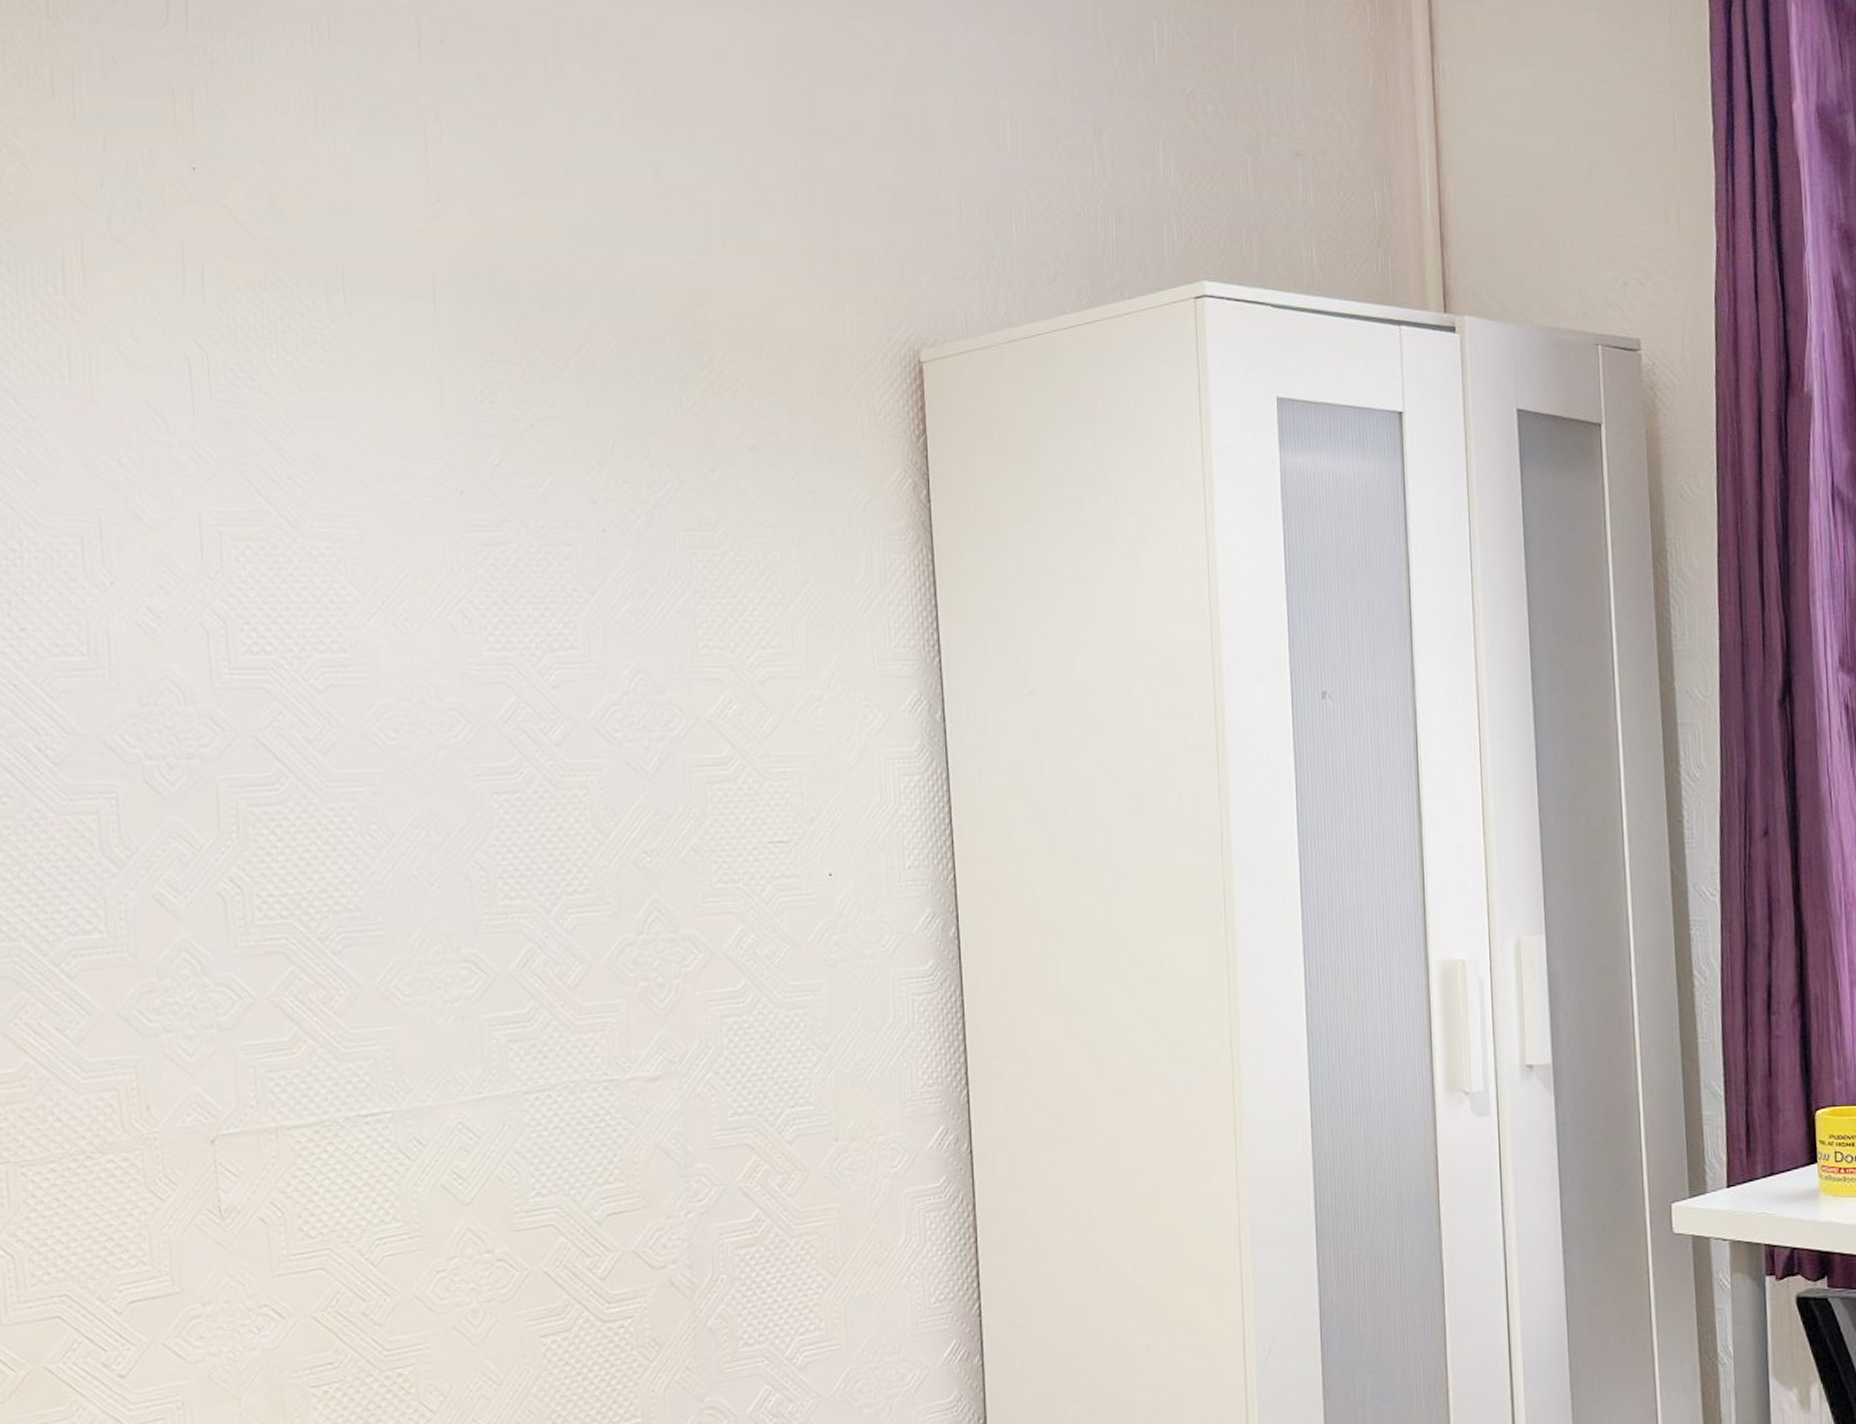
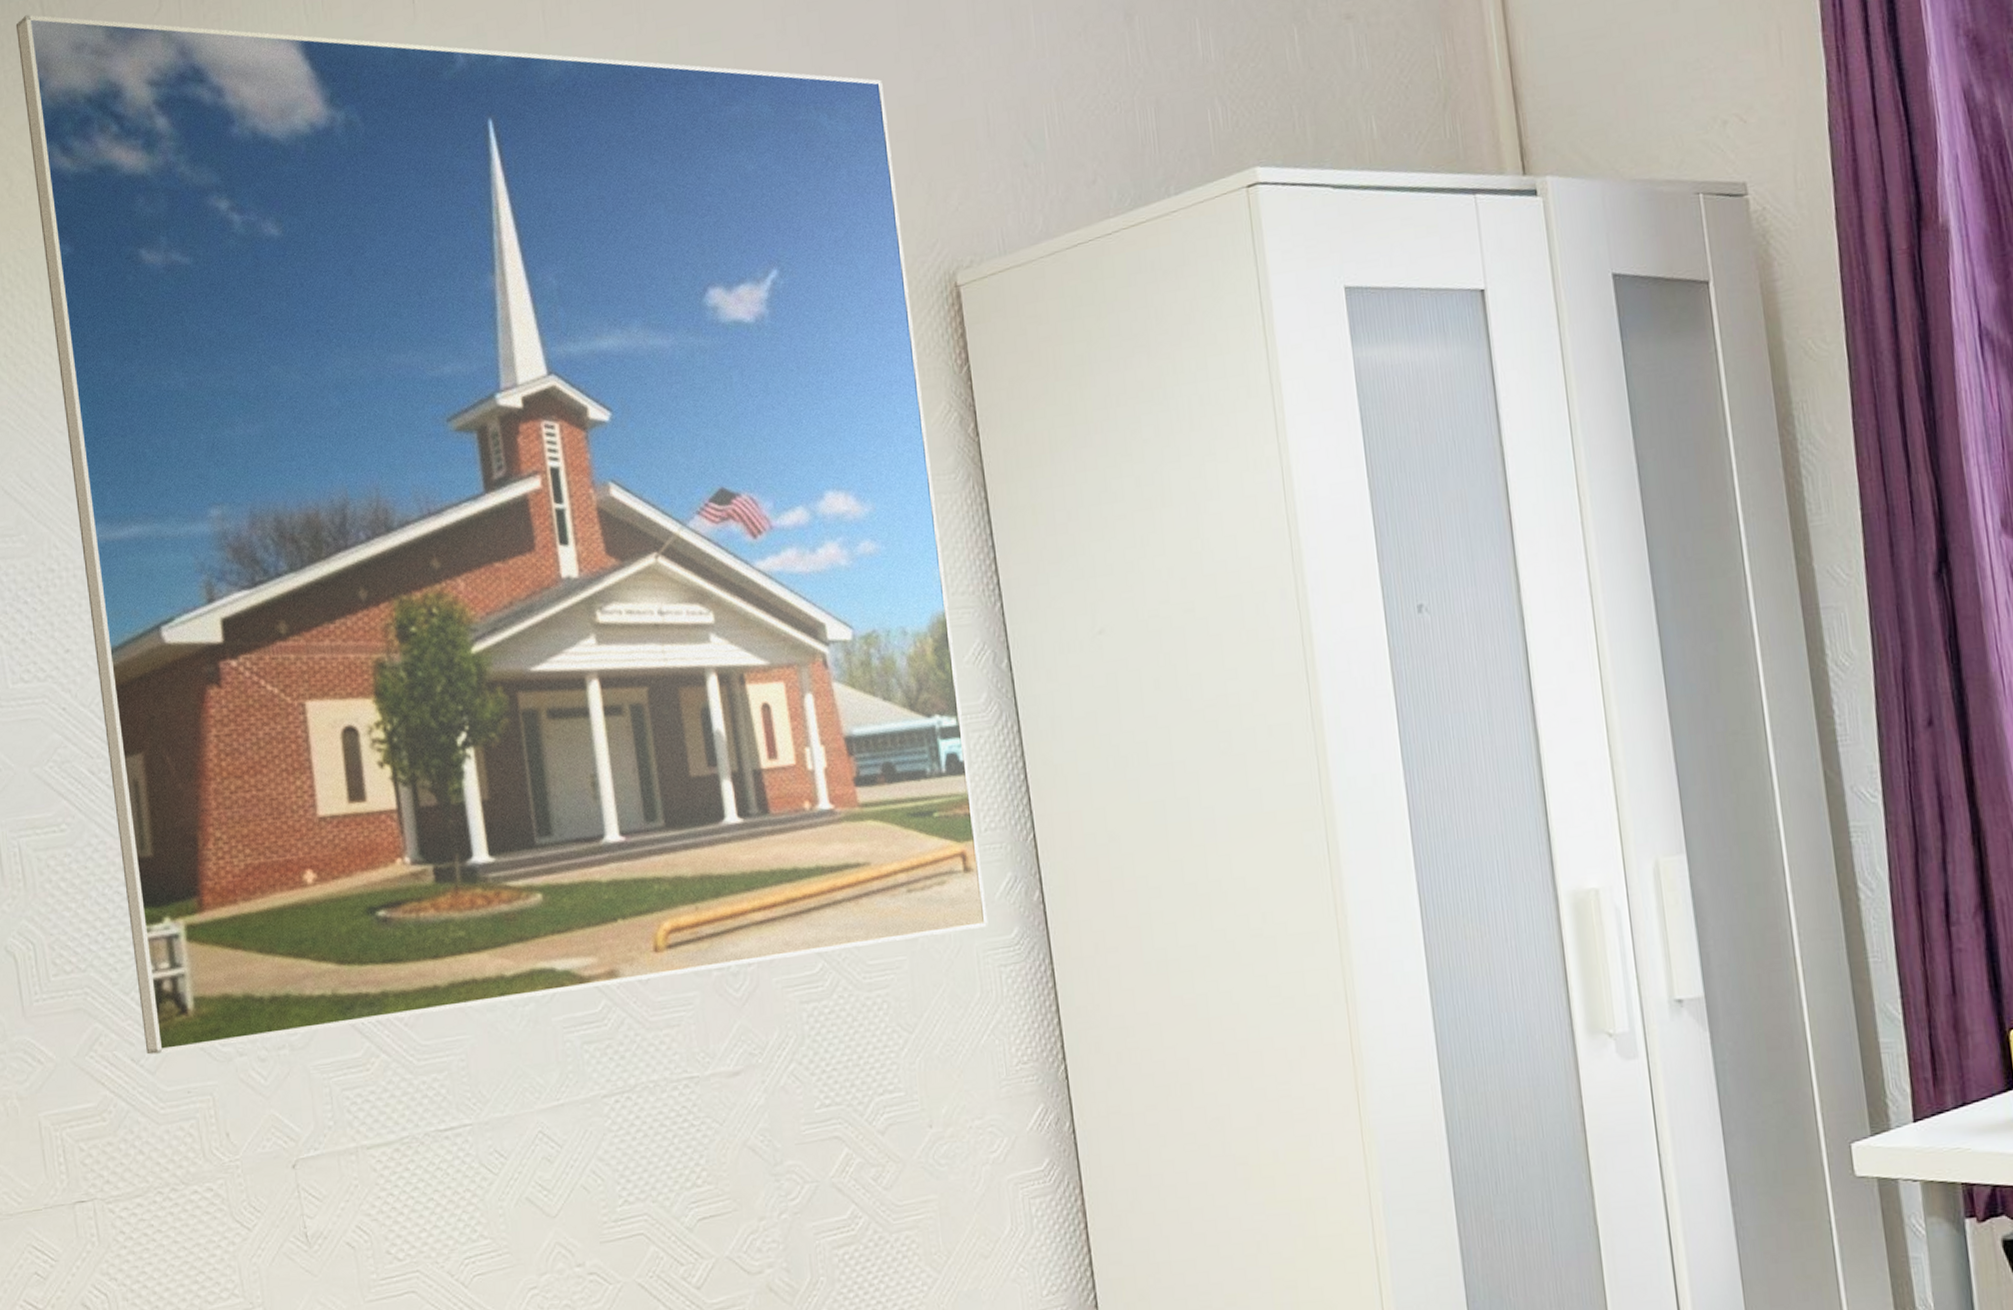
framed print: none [19,14,905,1026] -> present [15,15,988,1055]

